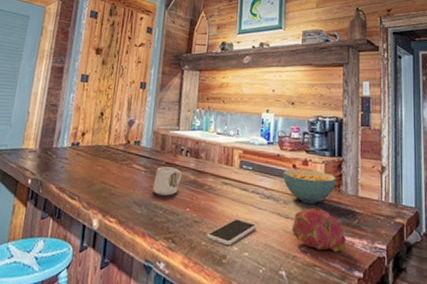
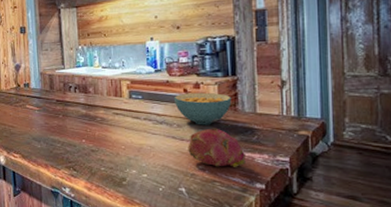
mug: present [153,166,182,196] -> none [48,104,74,130]
smartphone: present [207,219,257,246] -> none [105,145,153,169]

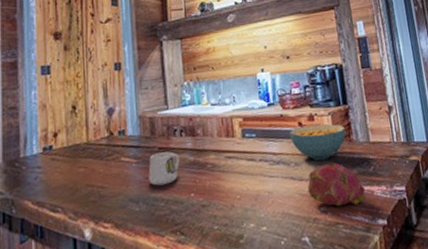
mug: none [48,104,74,130] -> present [148,151,180,186]

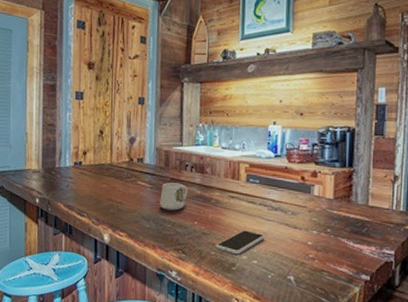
smartphone: none [219,192,271,225] -> present [216,230,265,255]
cereal bowl: present [290,124,346,161] -> none [291,181,346,215]
fruit: present [307,162,366,207] -> none [300,217,354,258]

